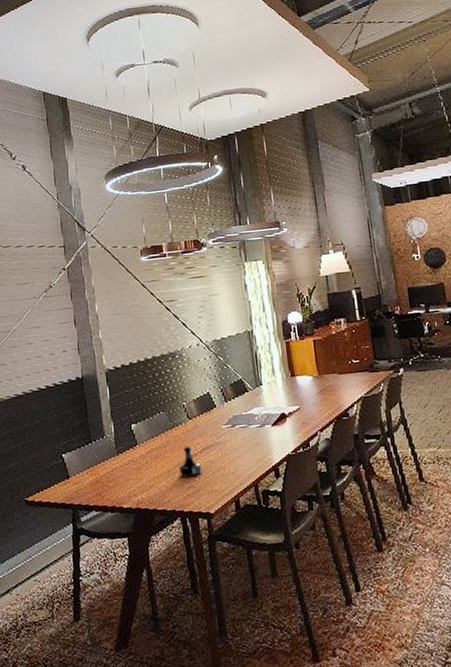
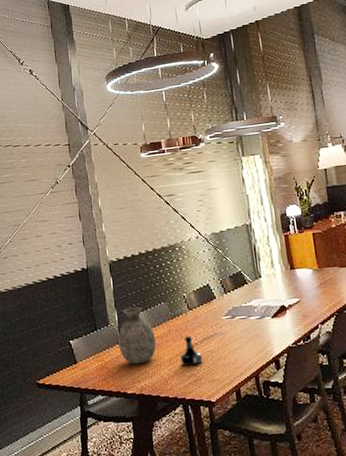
vase: none [114,417,154,477] -> present [118,307,157,364]

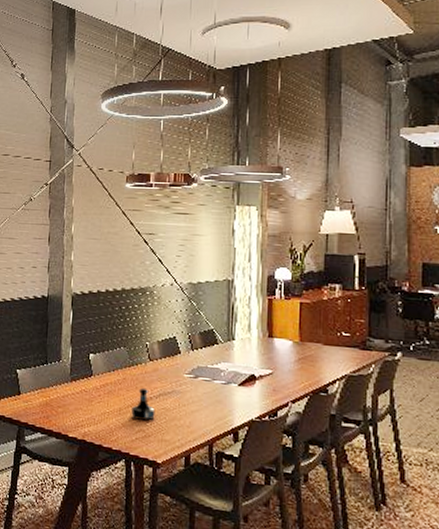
vase: present [118,307,157,364] -> none [68,346,109,408]

